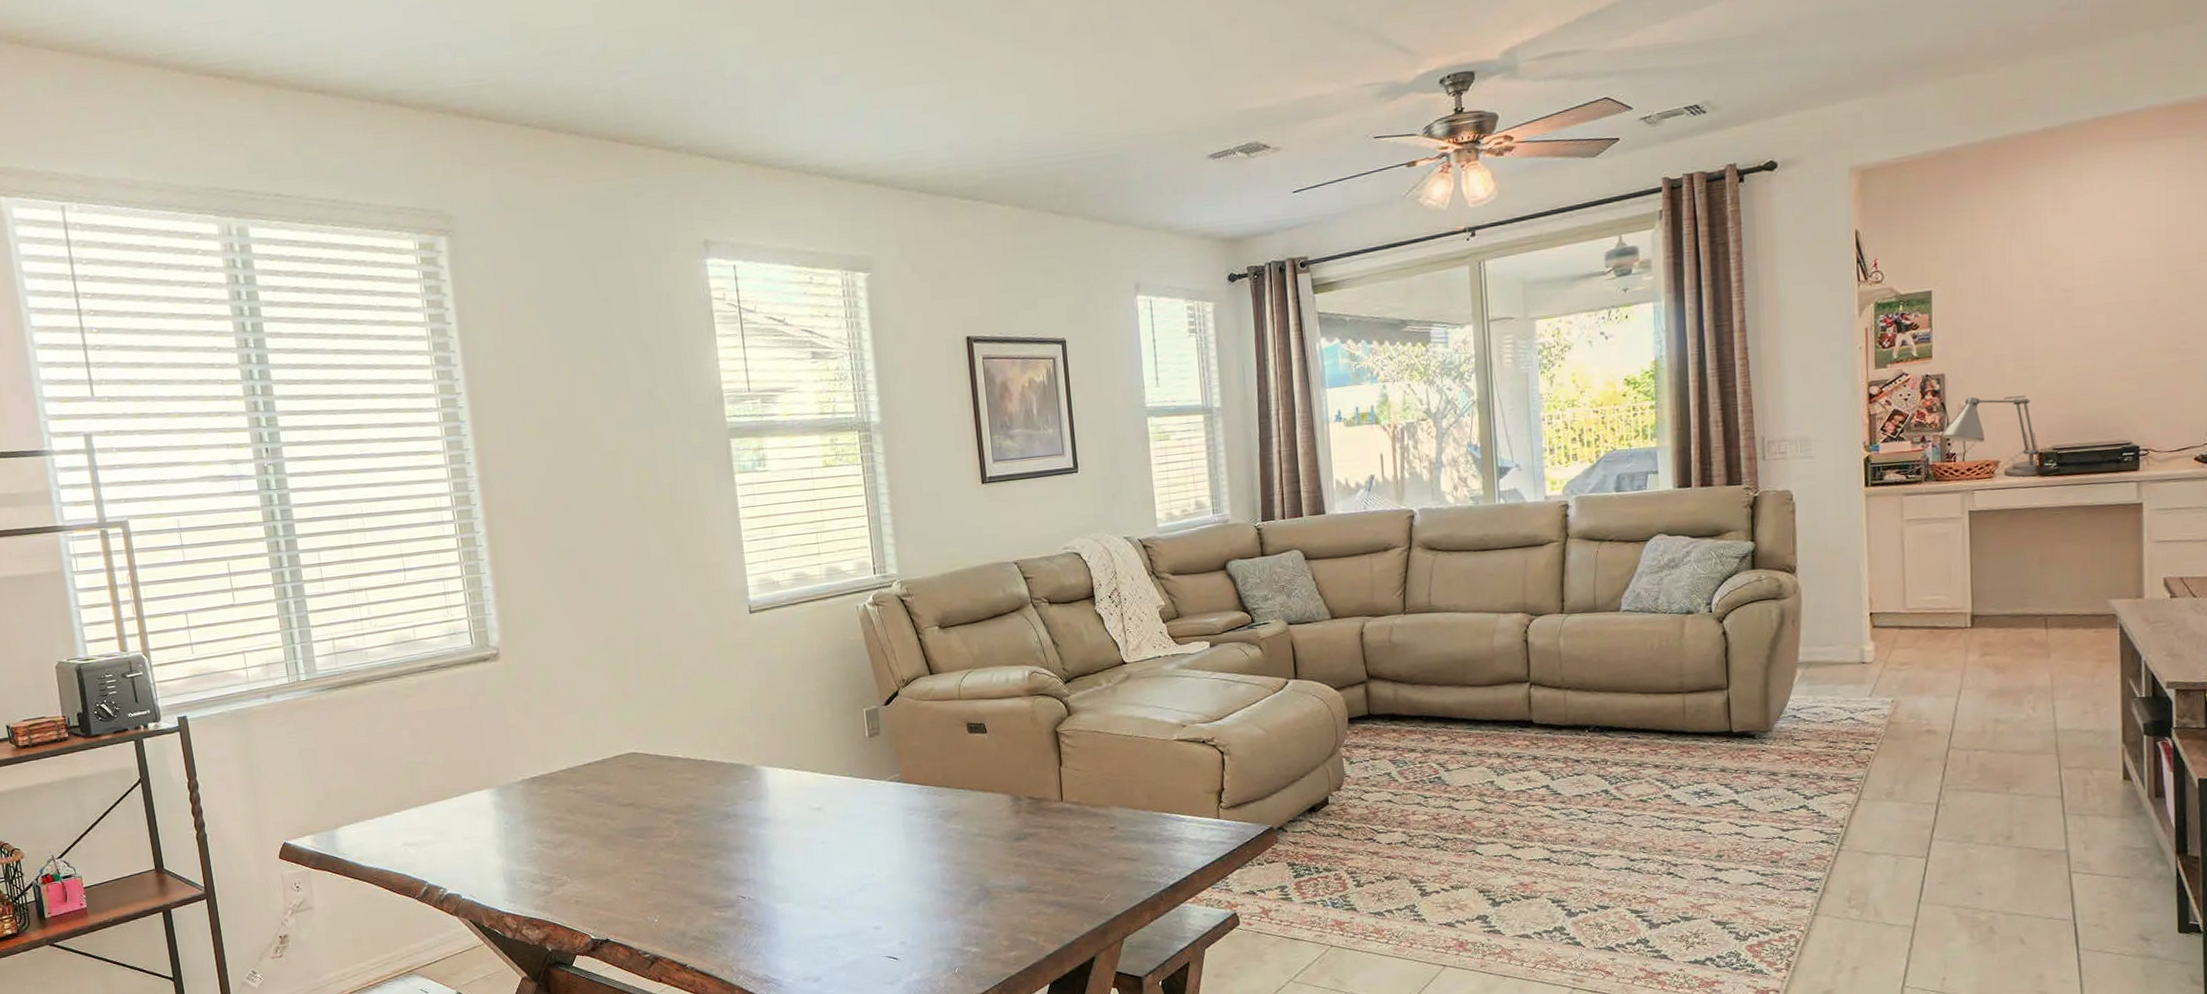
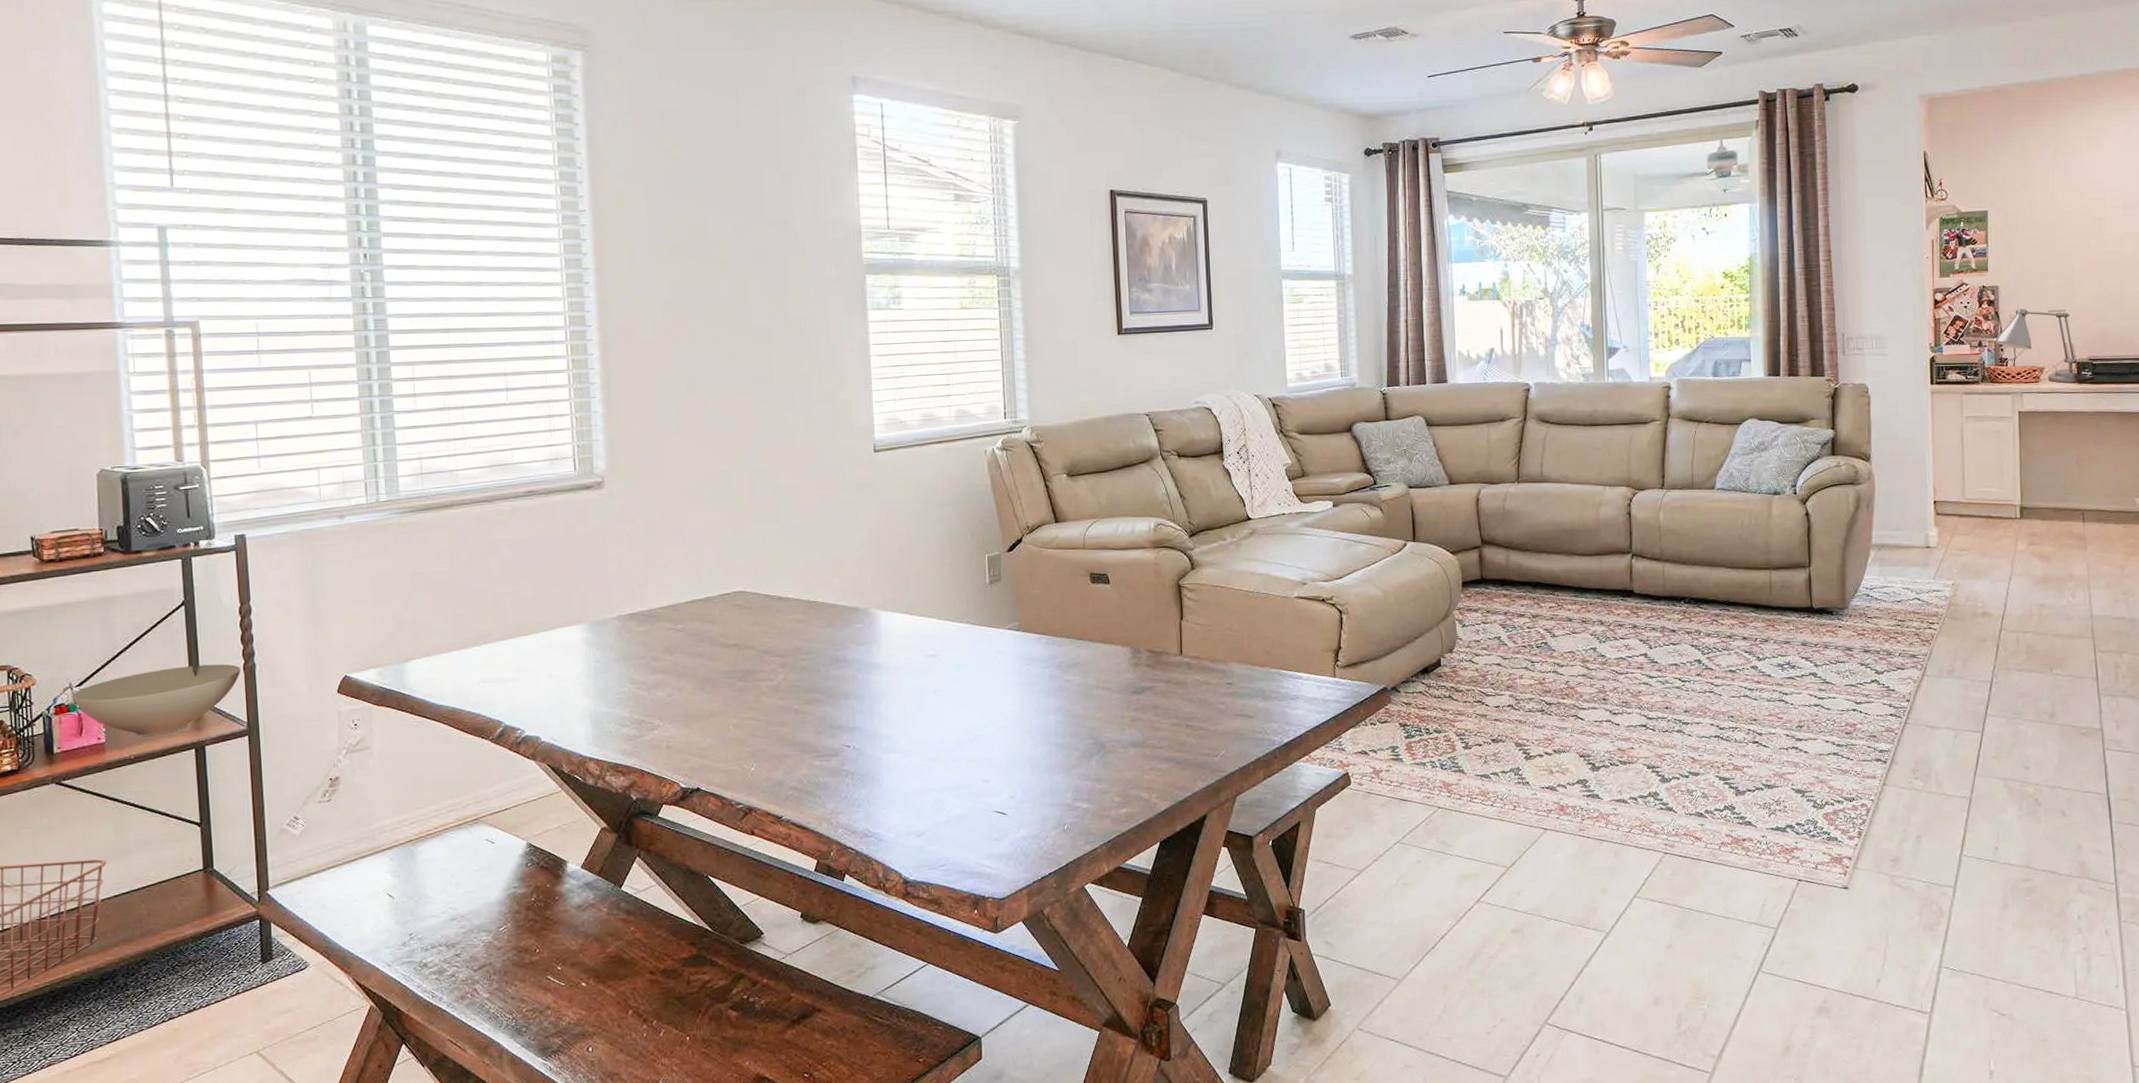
bowl: none [54,834,195,902] -> present [71,664,241,736]

